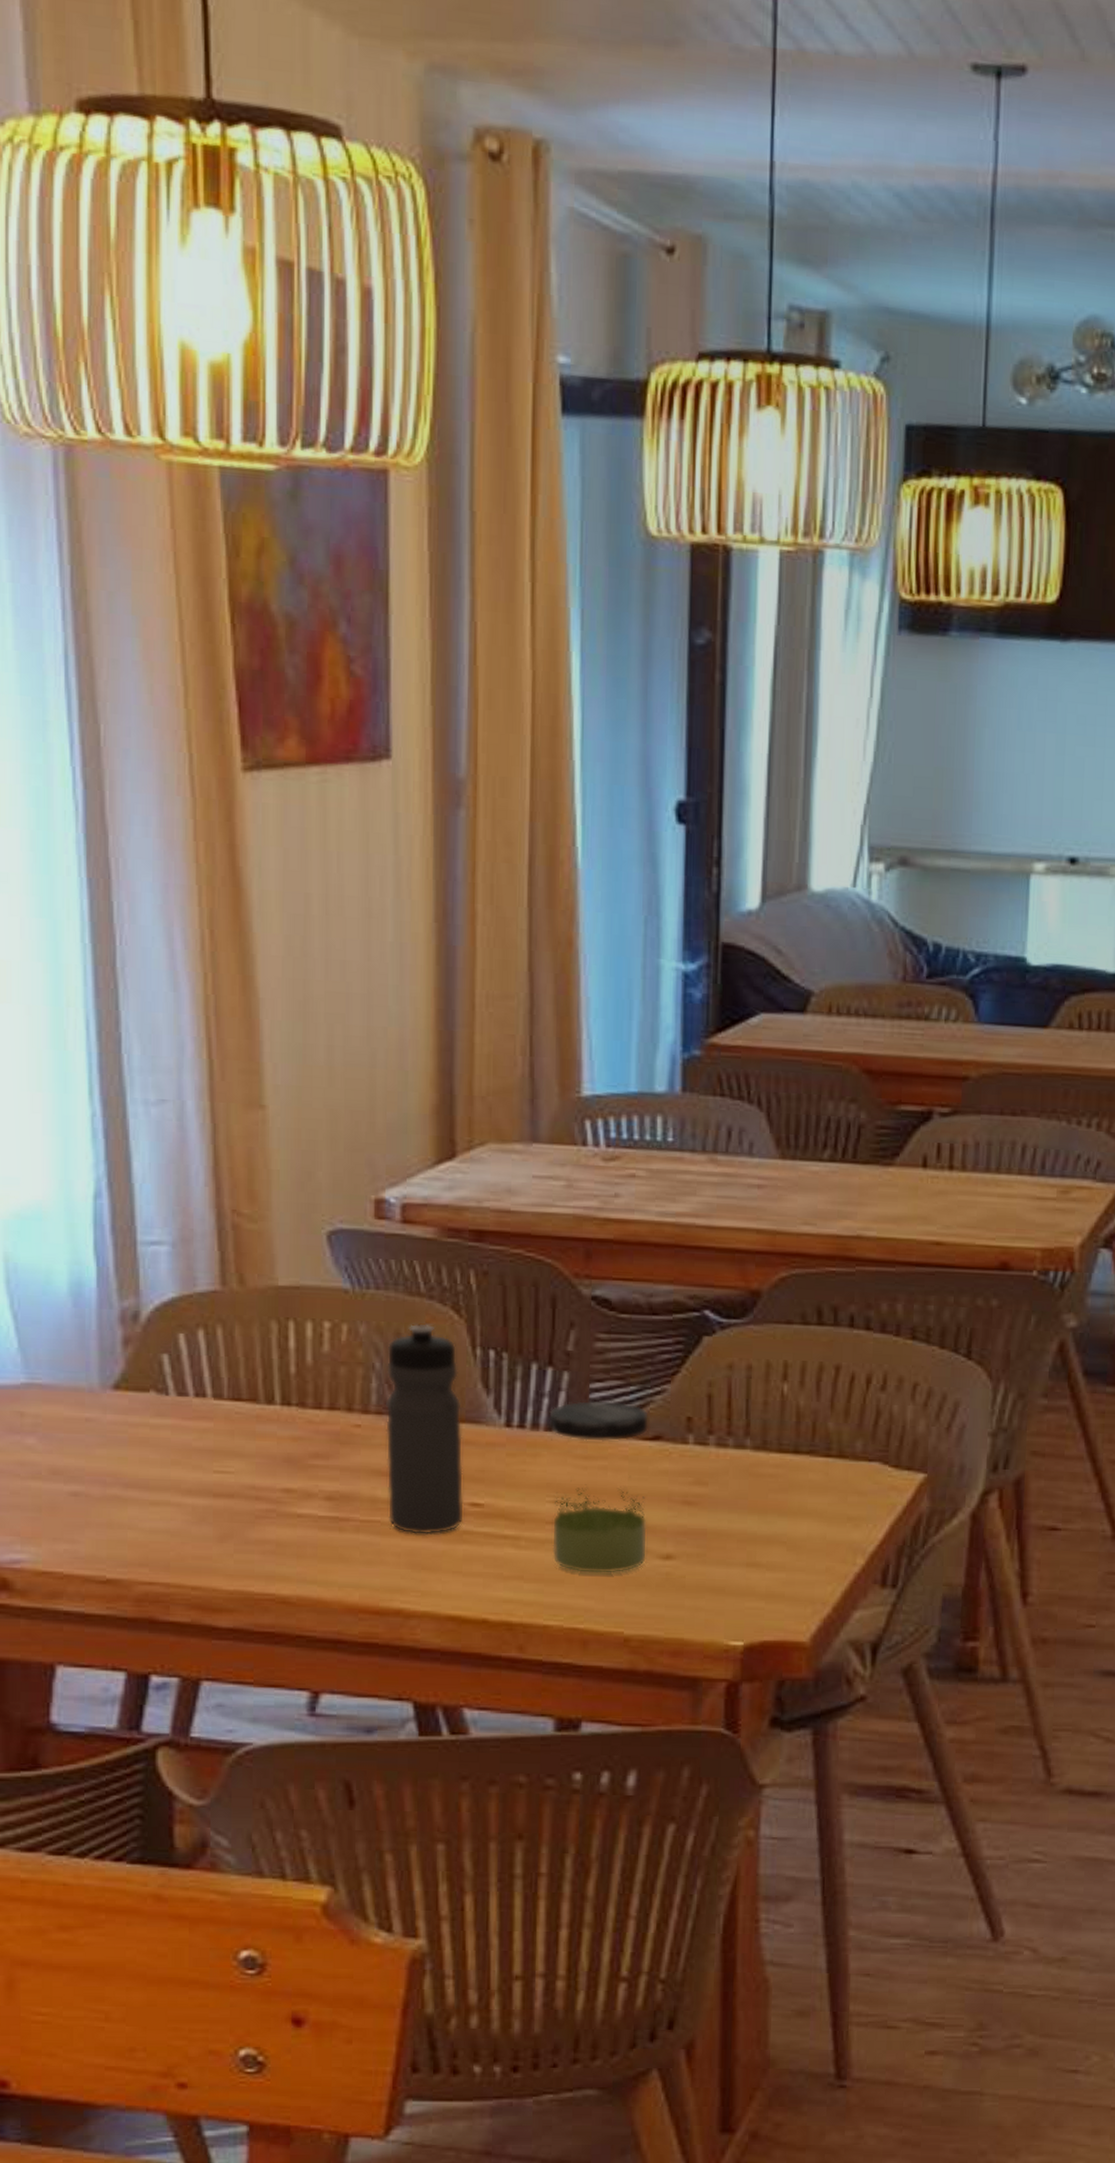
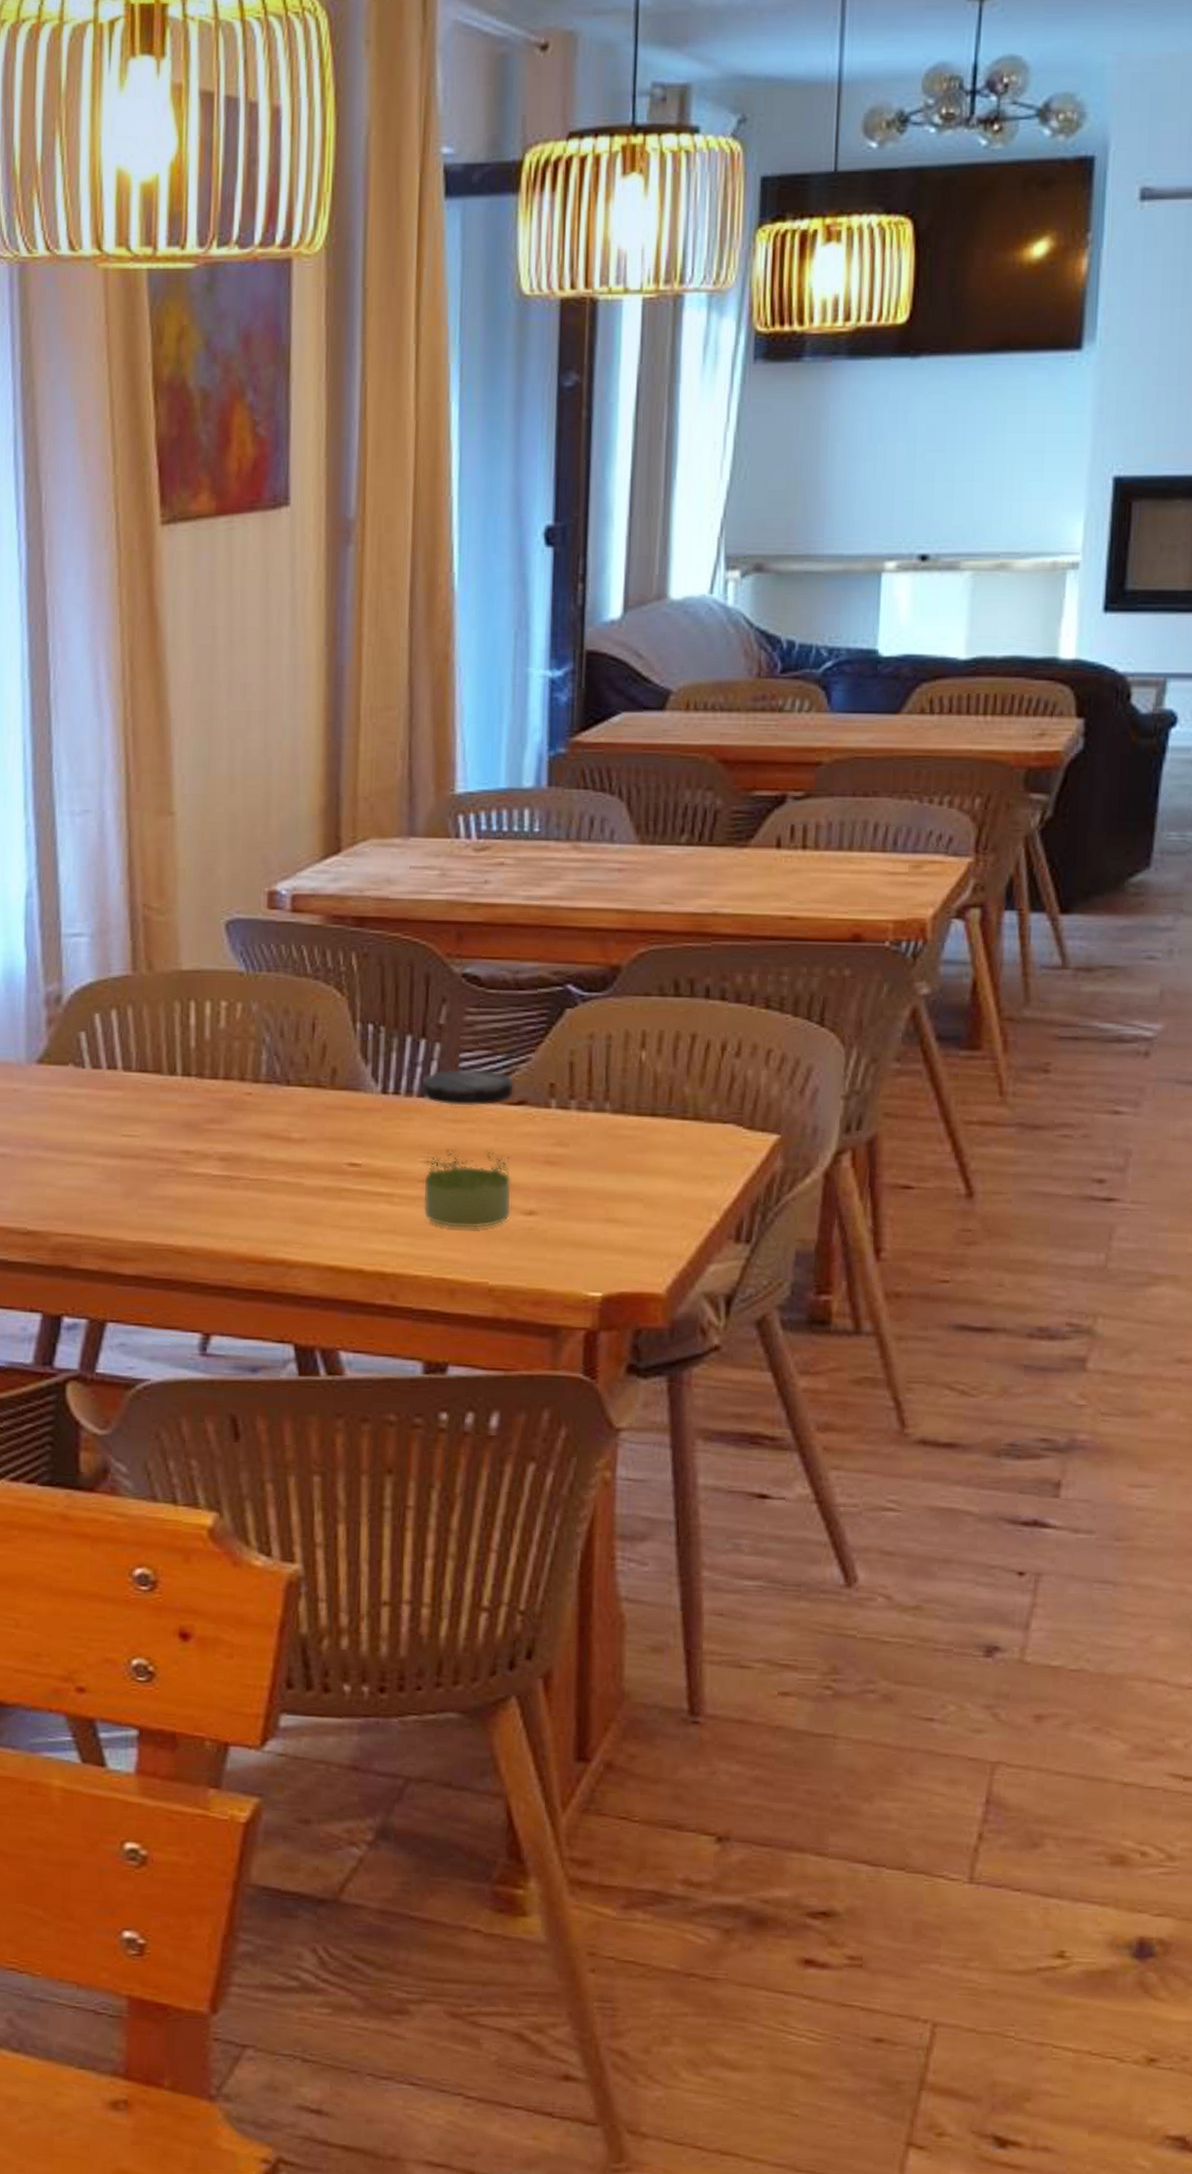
water bottle: present [385,1323,465,1535] -> none [273,1001,344,1192]

